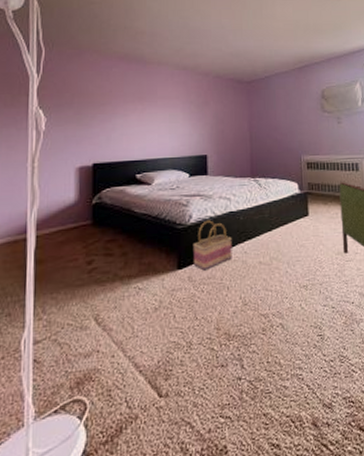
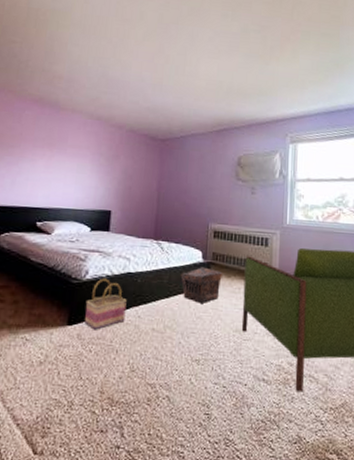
pouch: none [280,197,319,232] -> present [180,267,222,303]

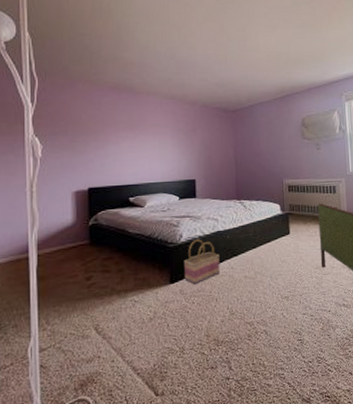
pouch: present [180,267,222,303] -> none [263,218,300,249]

